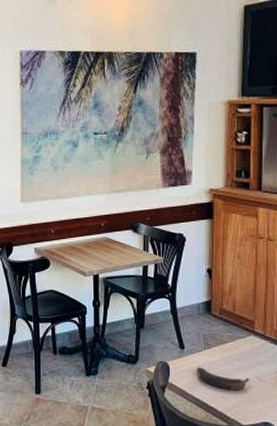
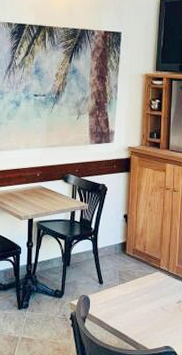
banana: present [196,367,251,390] -> none [112,300,156,319]

